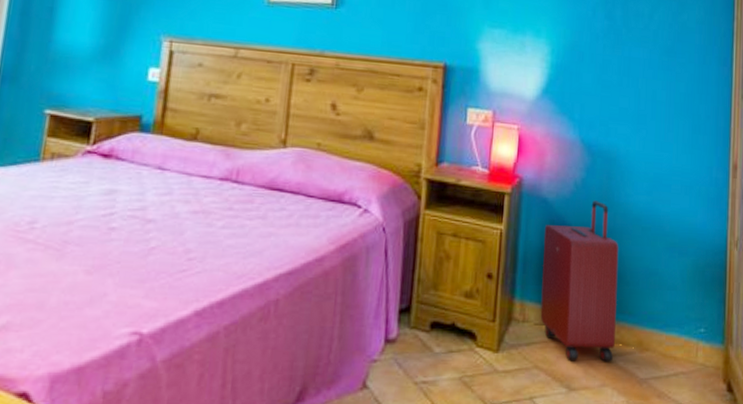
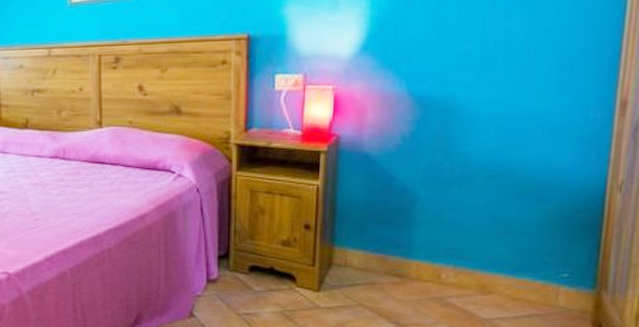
suitcase: present [540,200,619,362] -> none [363,152,457,303]

